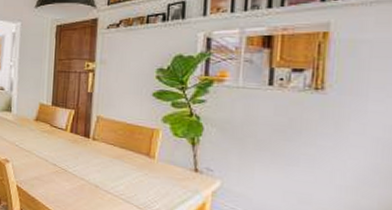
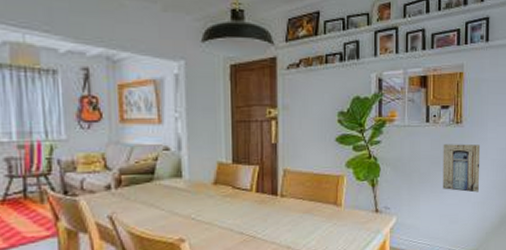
wall art: none [289,111,355,174] -> present [442,144,481,193]

